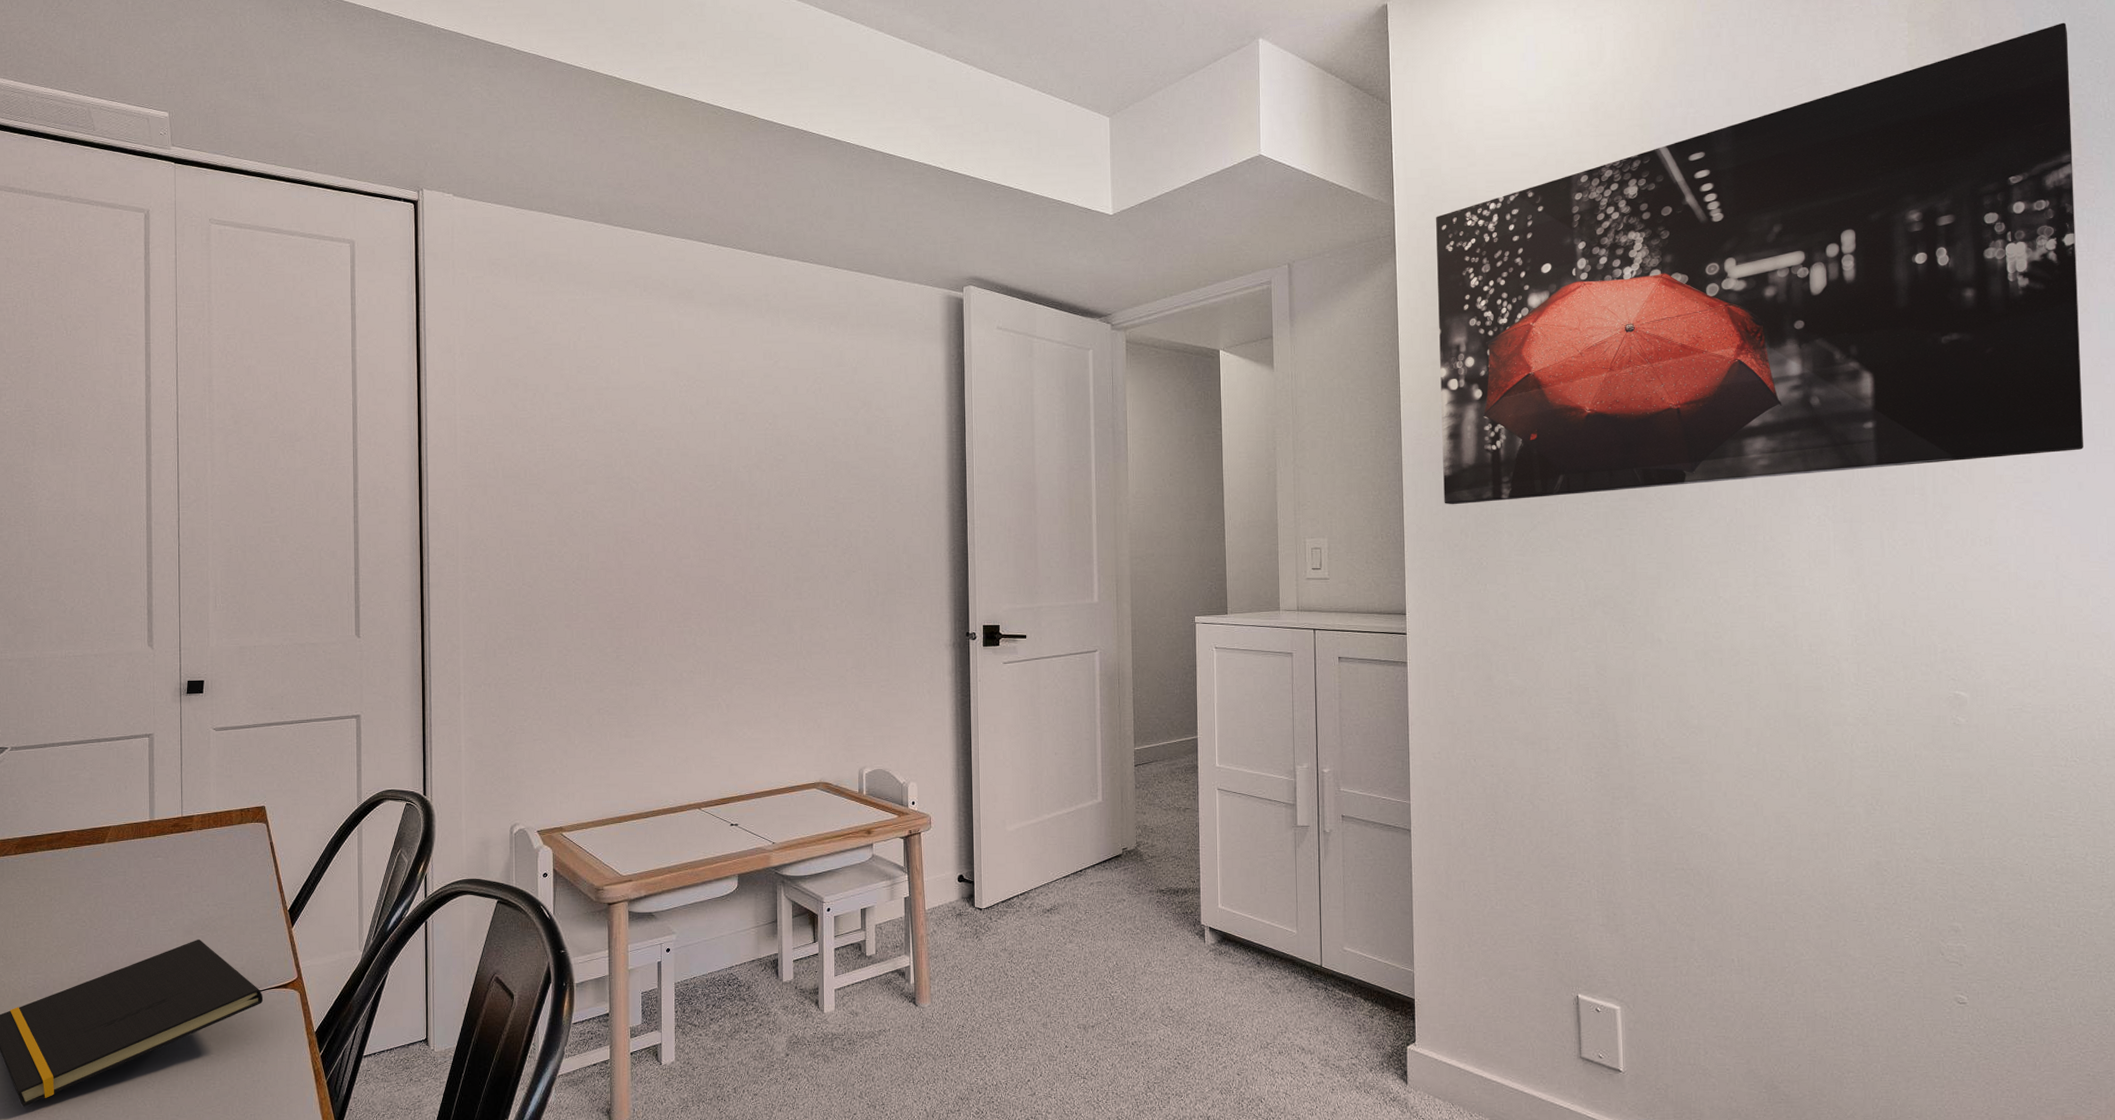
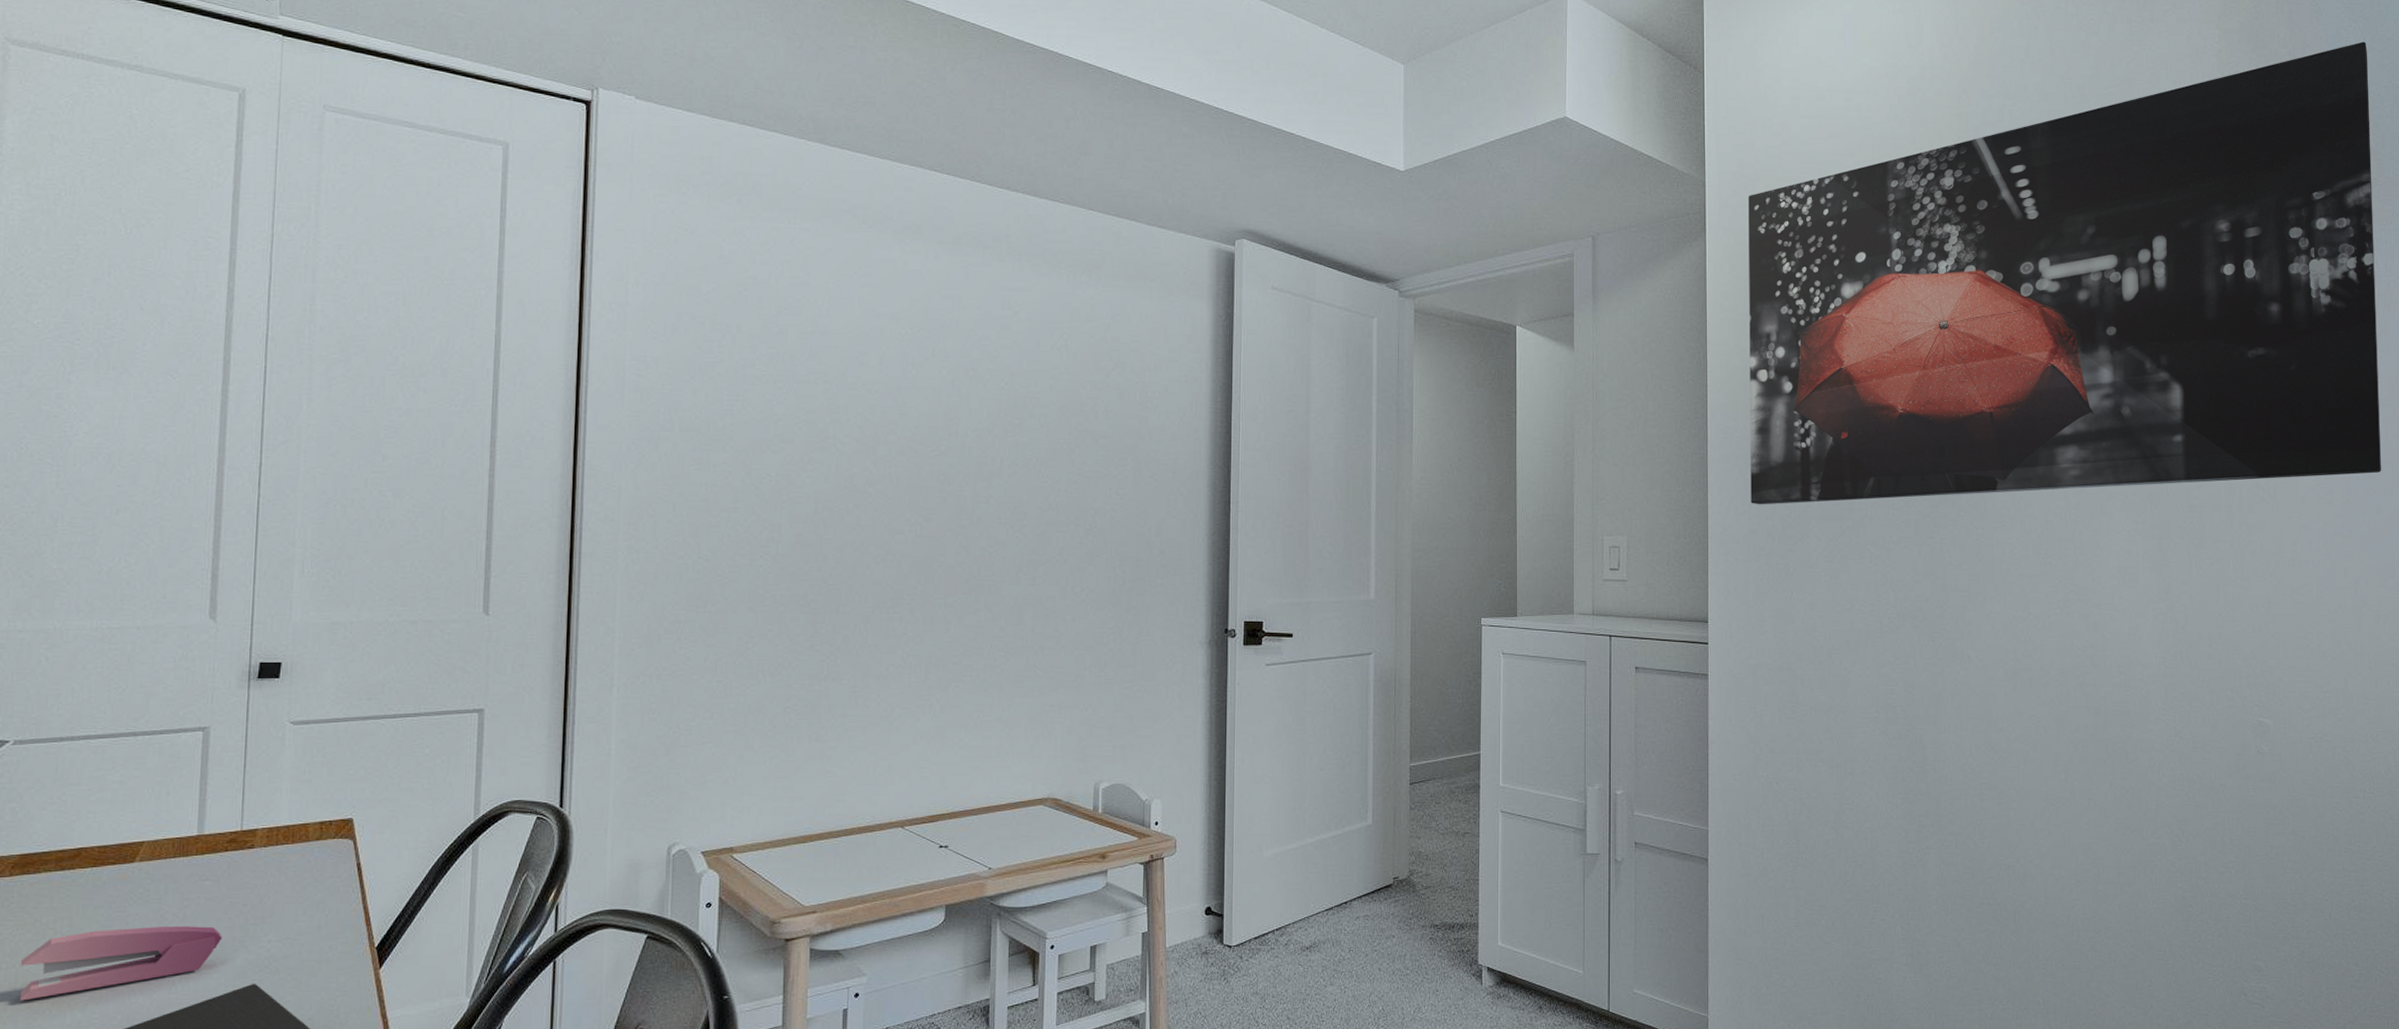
stapler: none [27,893,173,953] -> present [19,926,223,1001]

